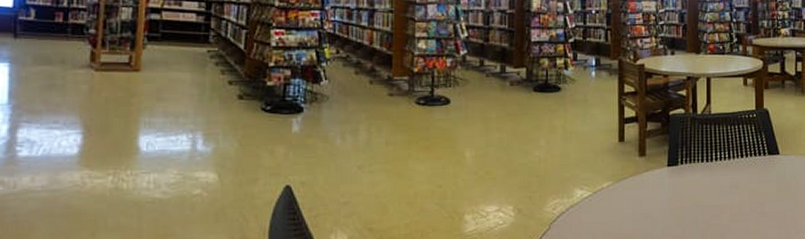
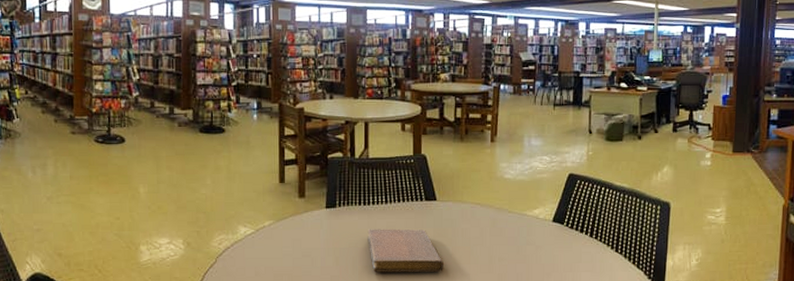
notebook: none [710,184,788,231] -> present [367,228,444,272]

